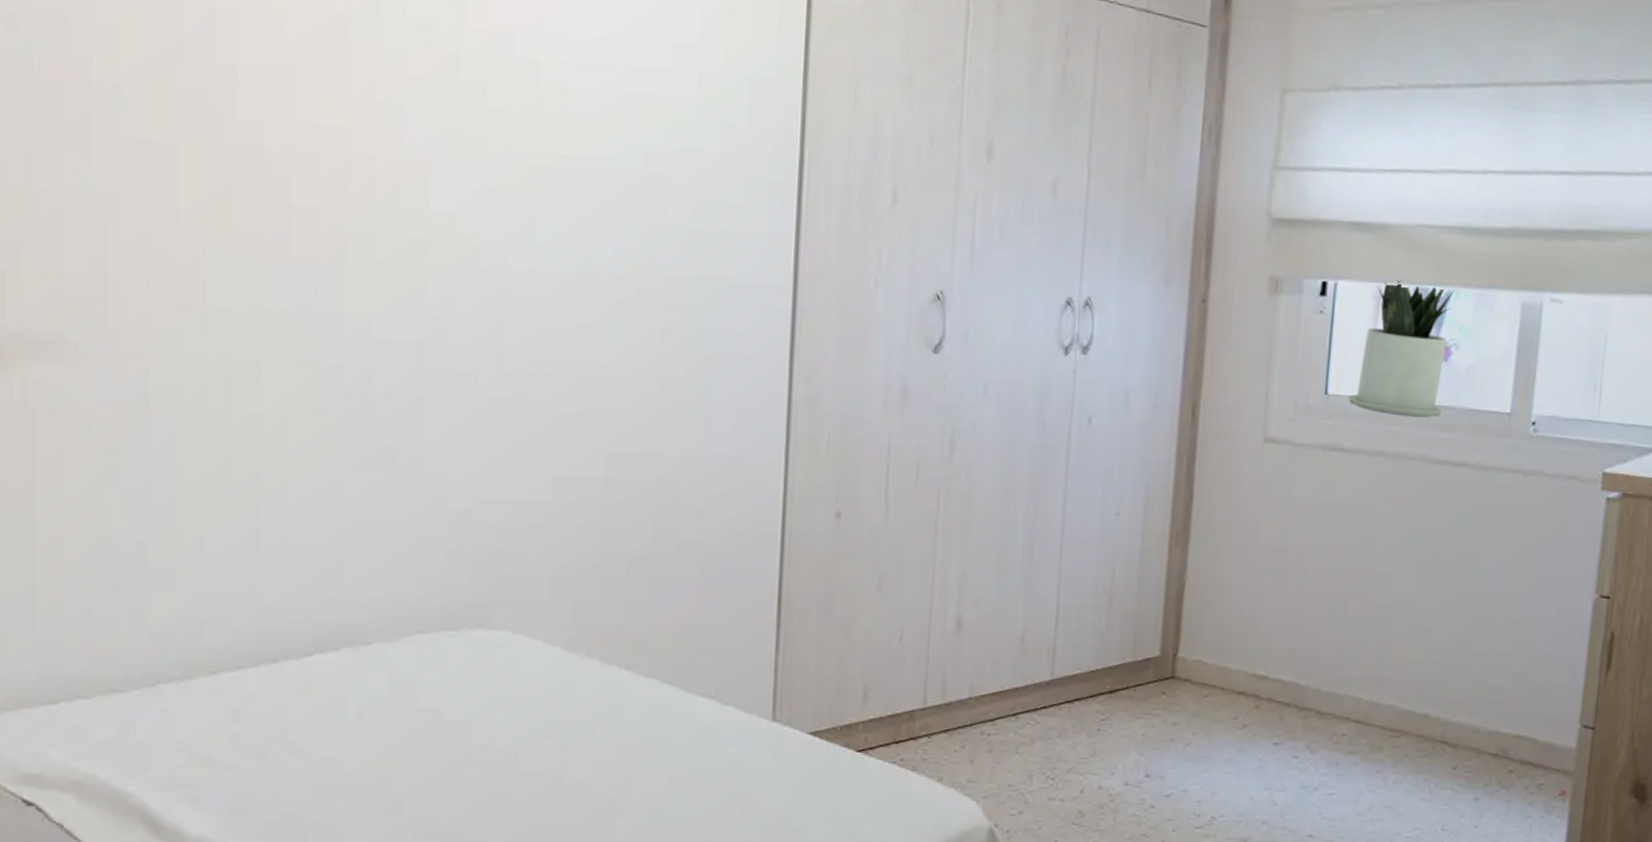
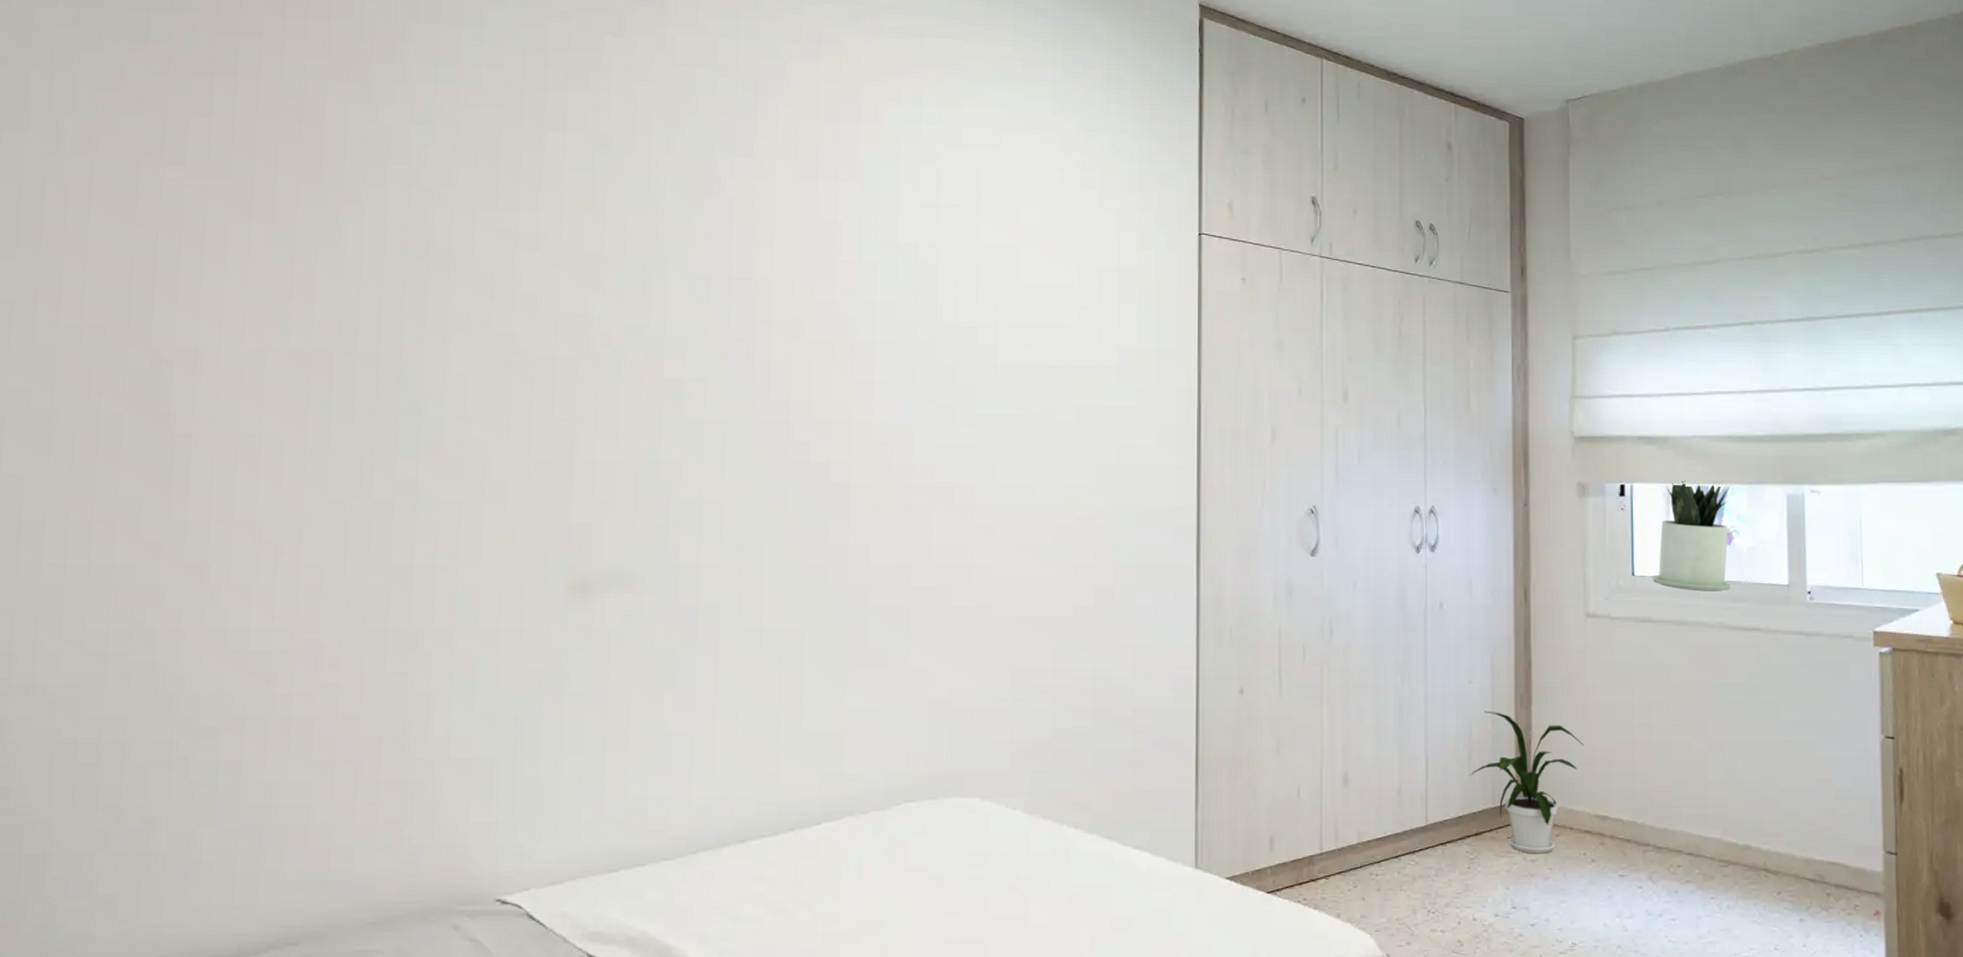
house plant: none [1107,549,1247,717] -> present [1469,711,1584,854]

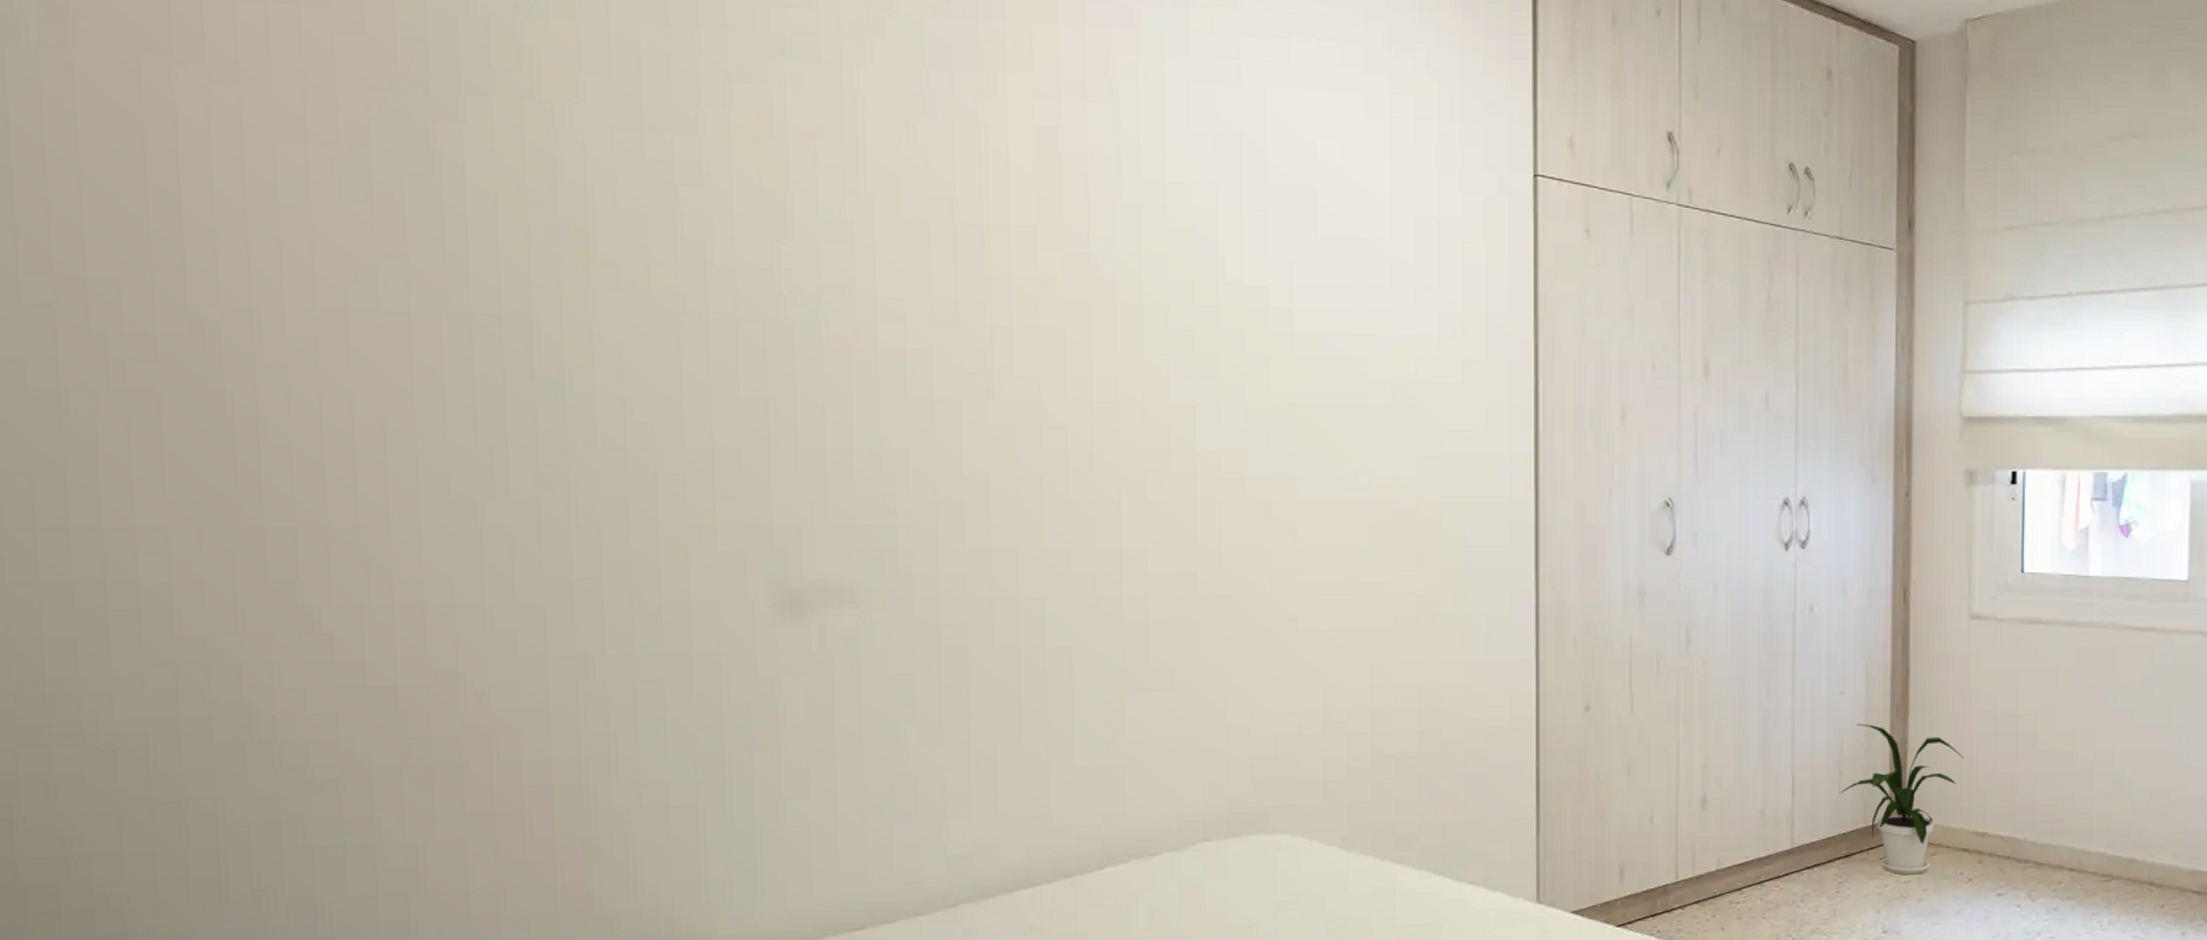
planter: present [1651,479,1732,591] -> none [2042,465,2131,589]

